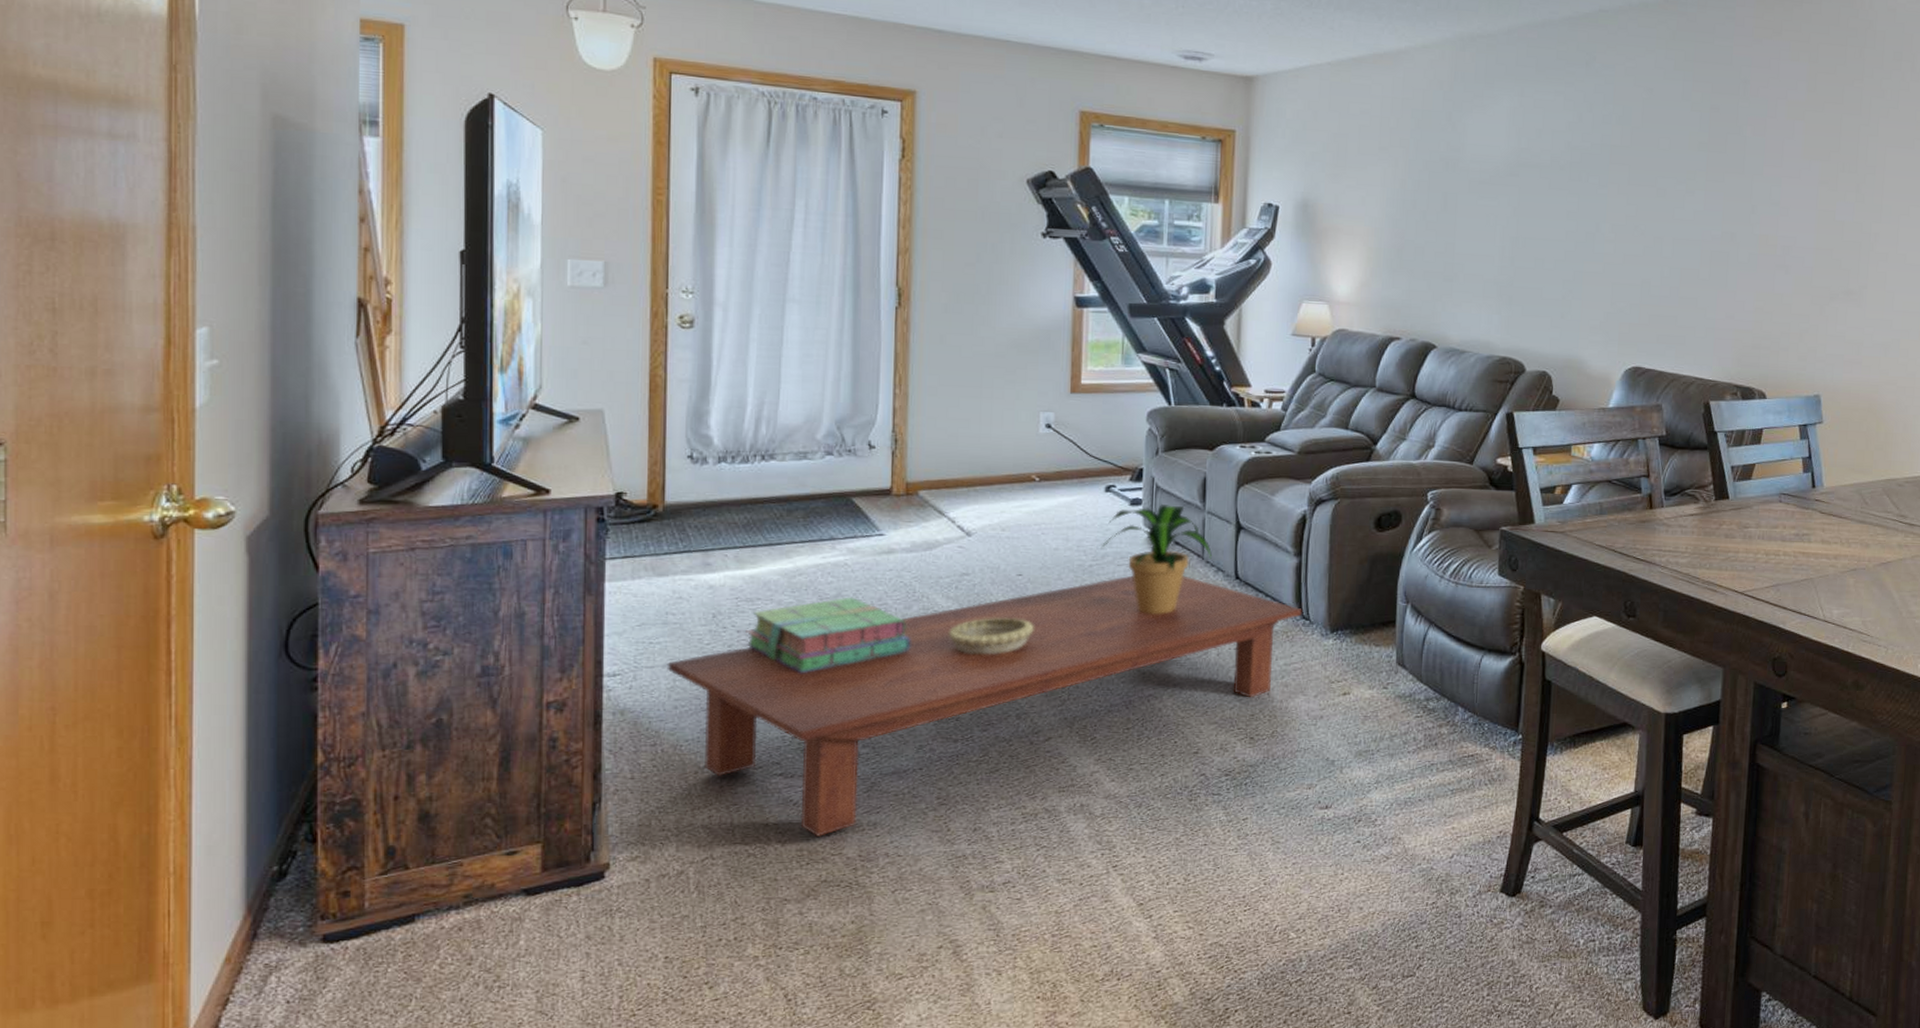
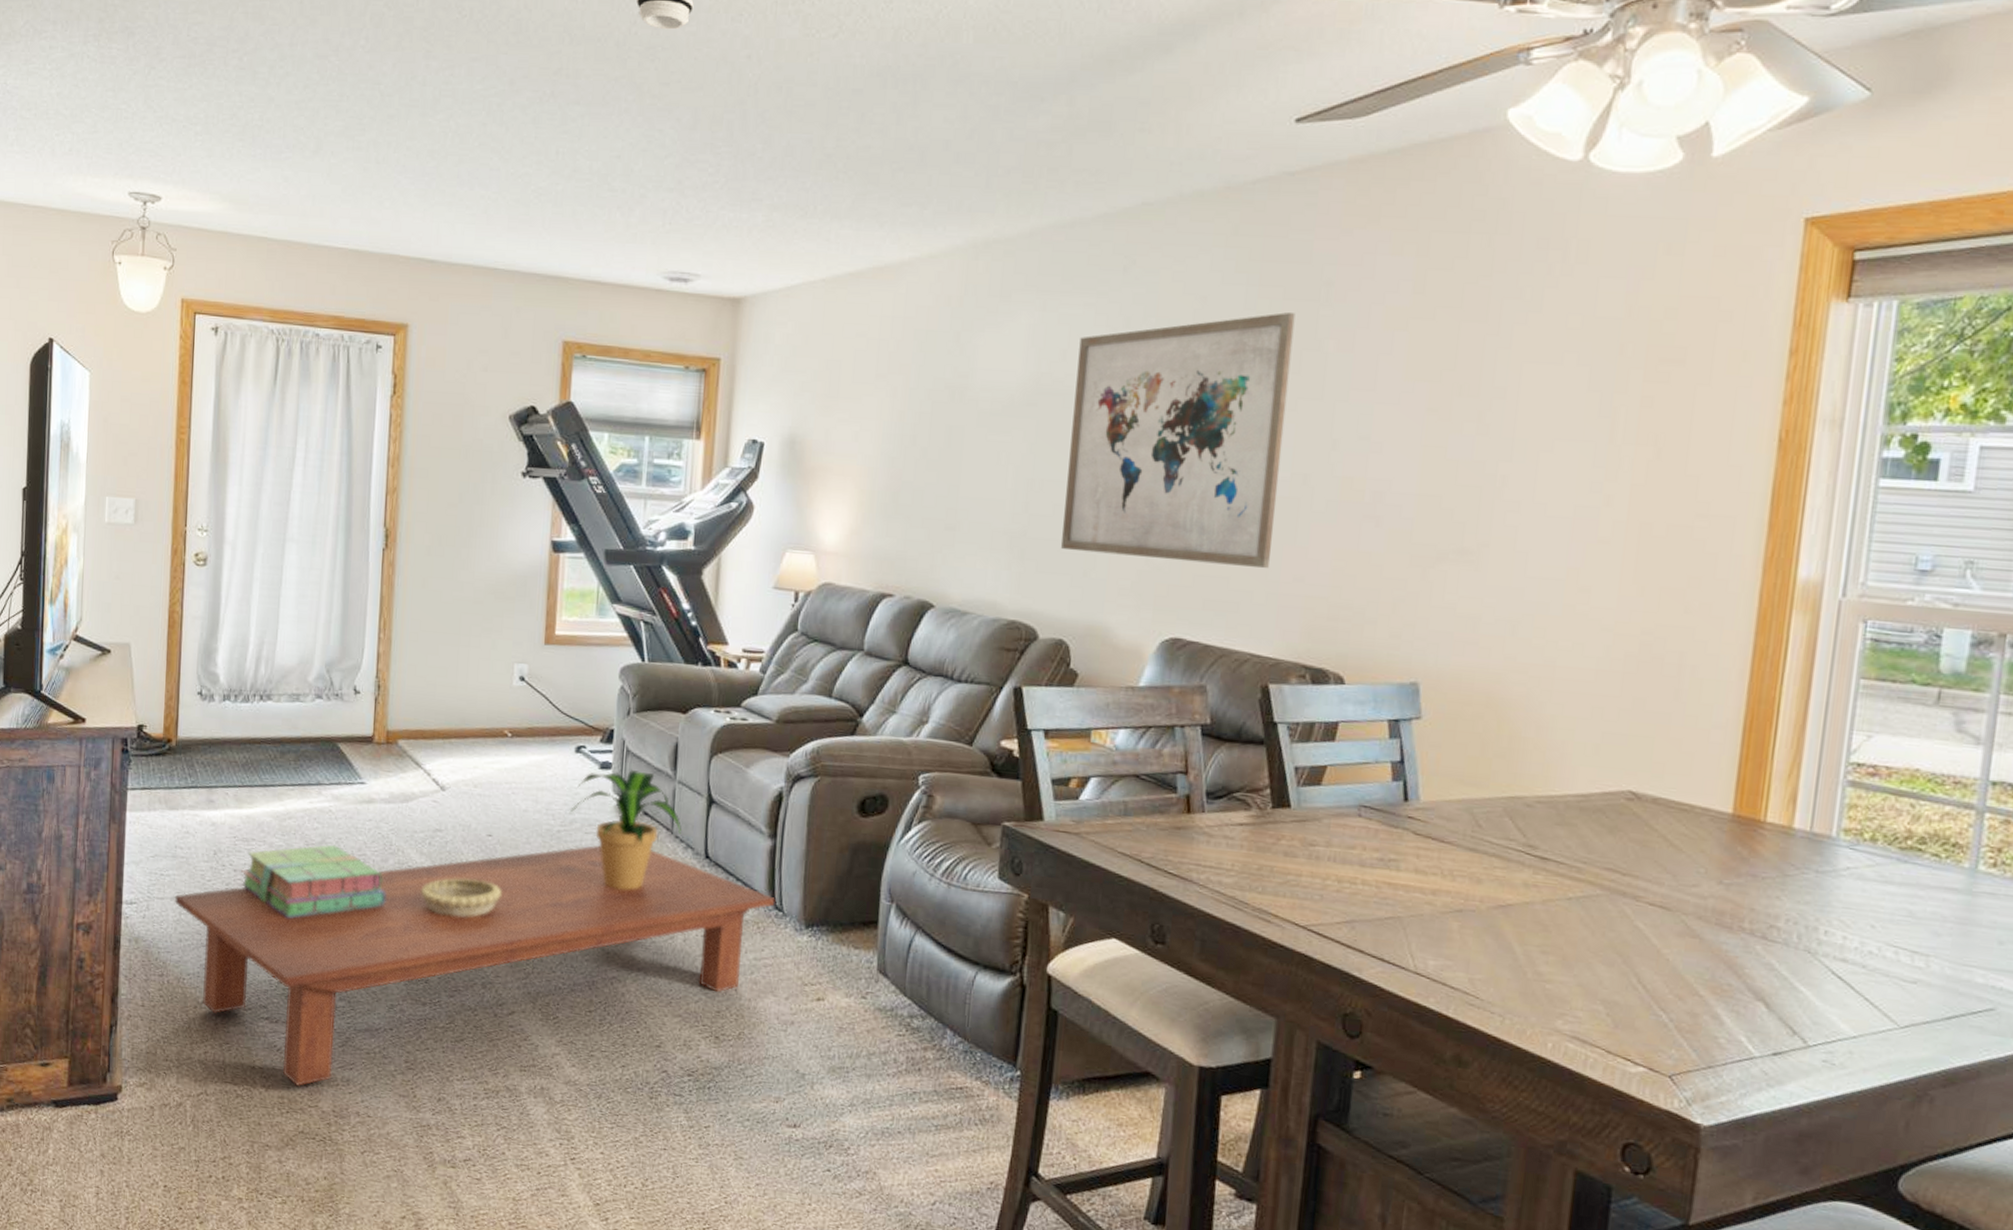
wall art: none [1542,103,1721,308] -> present [1061,312,1295,568]

